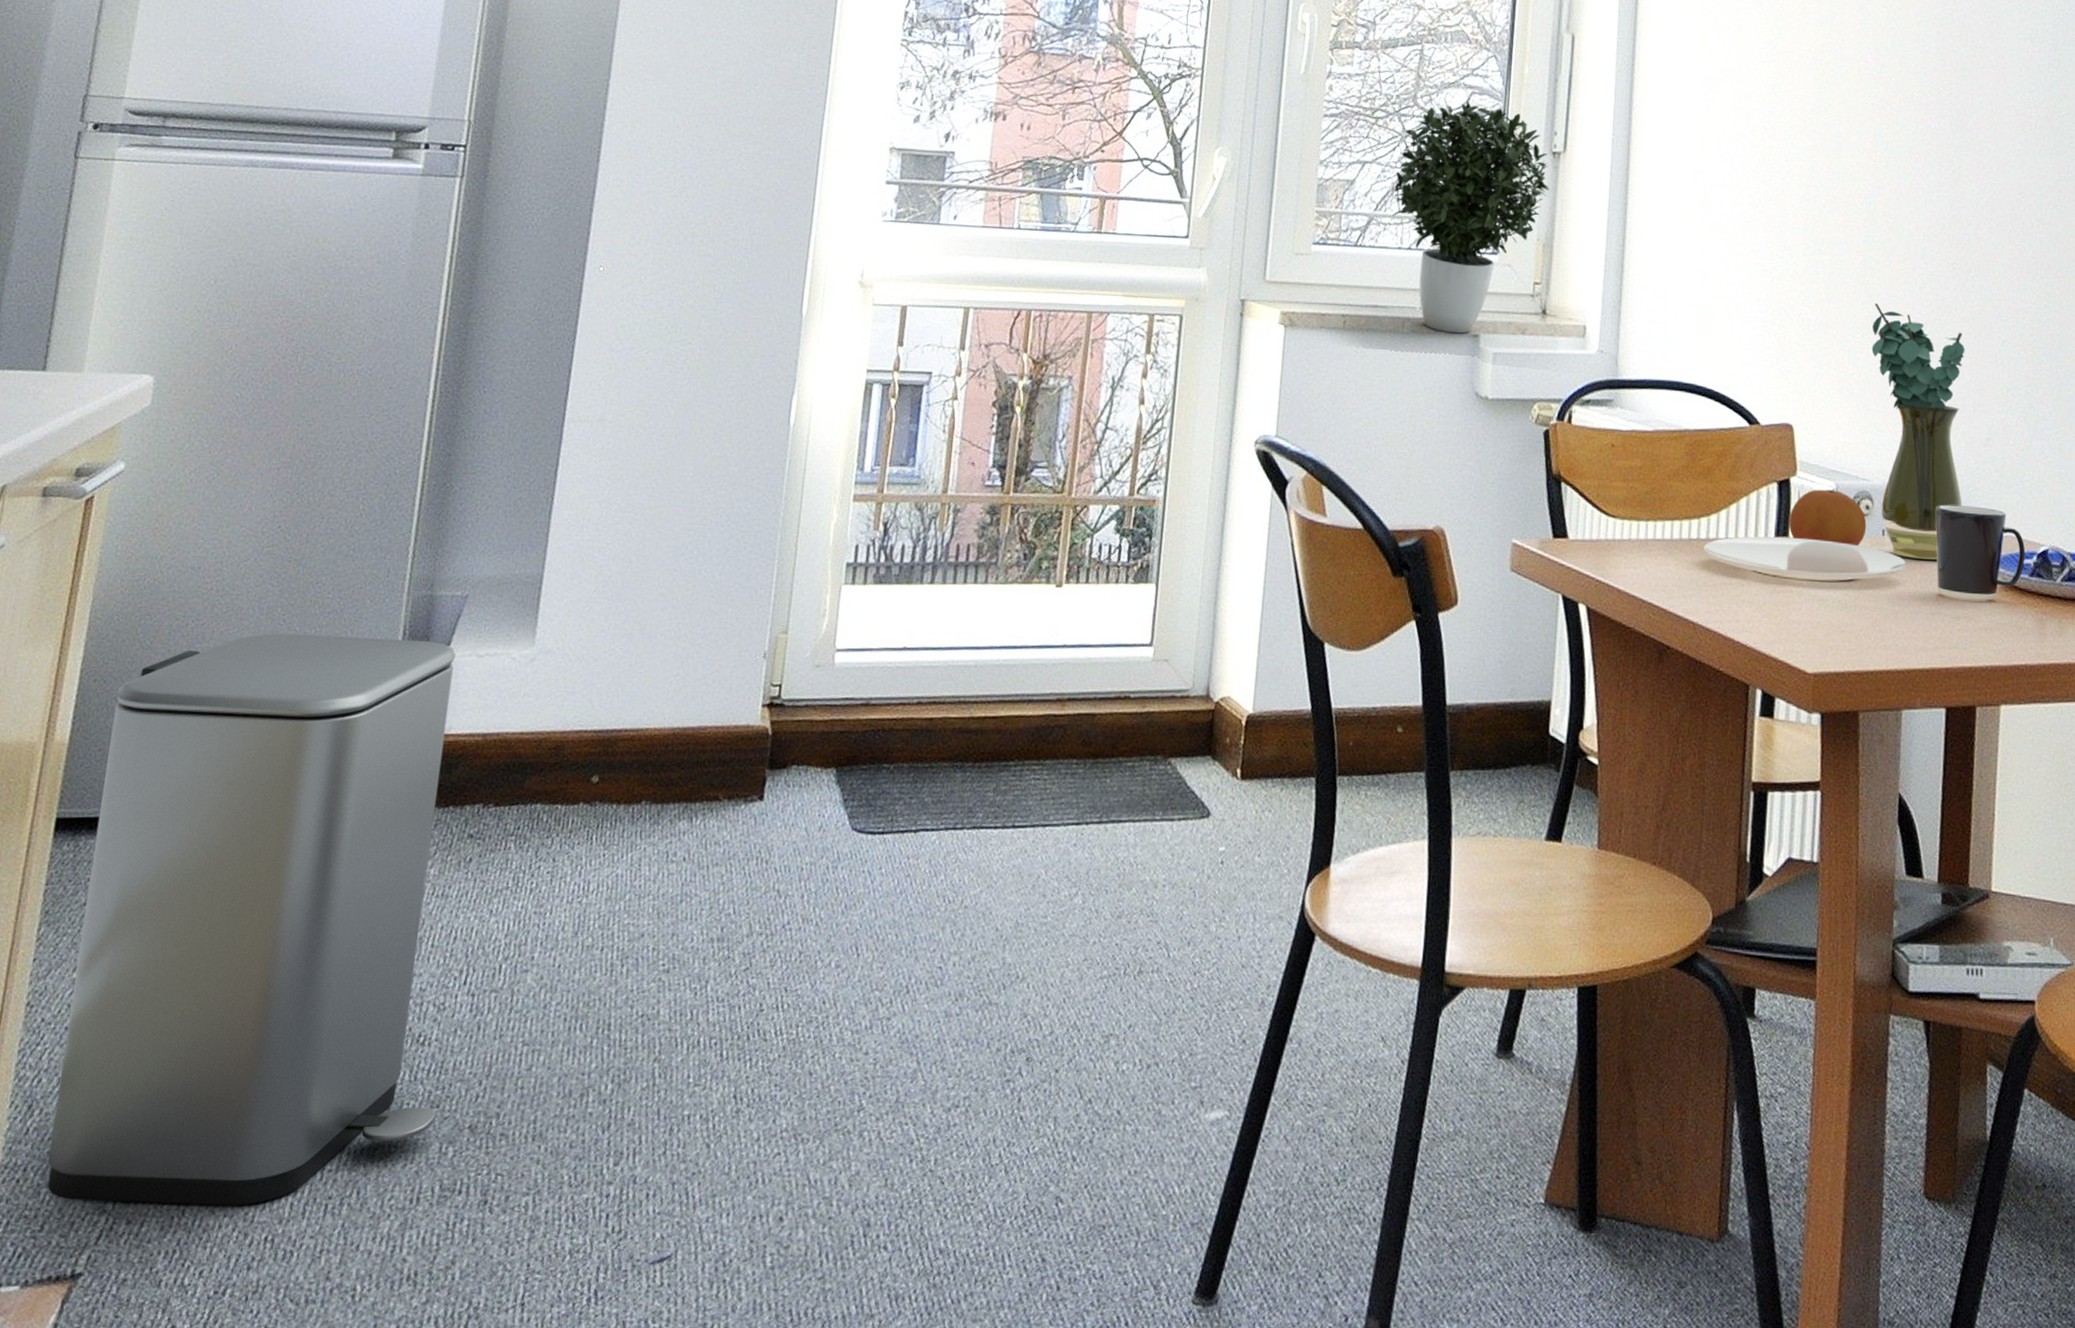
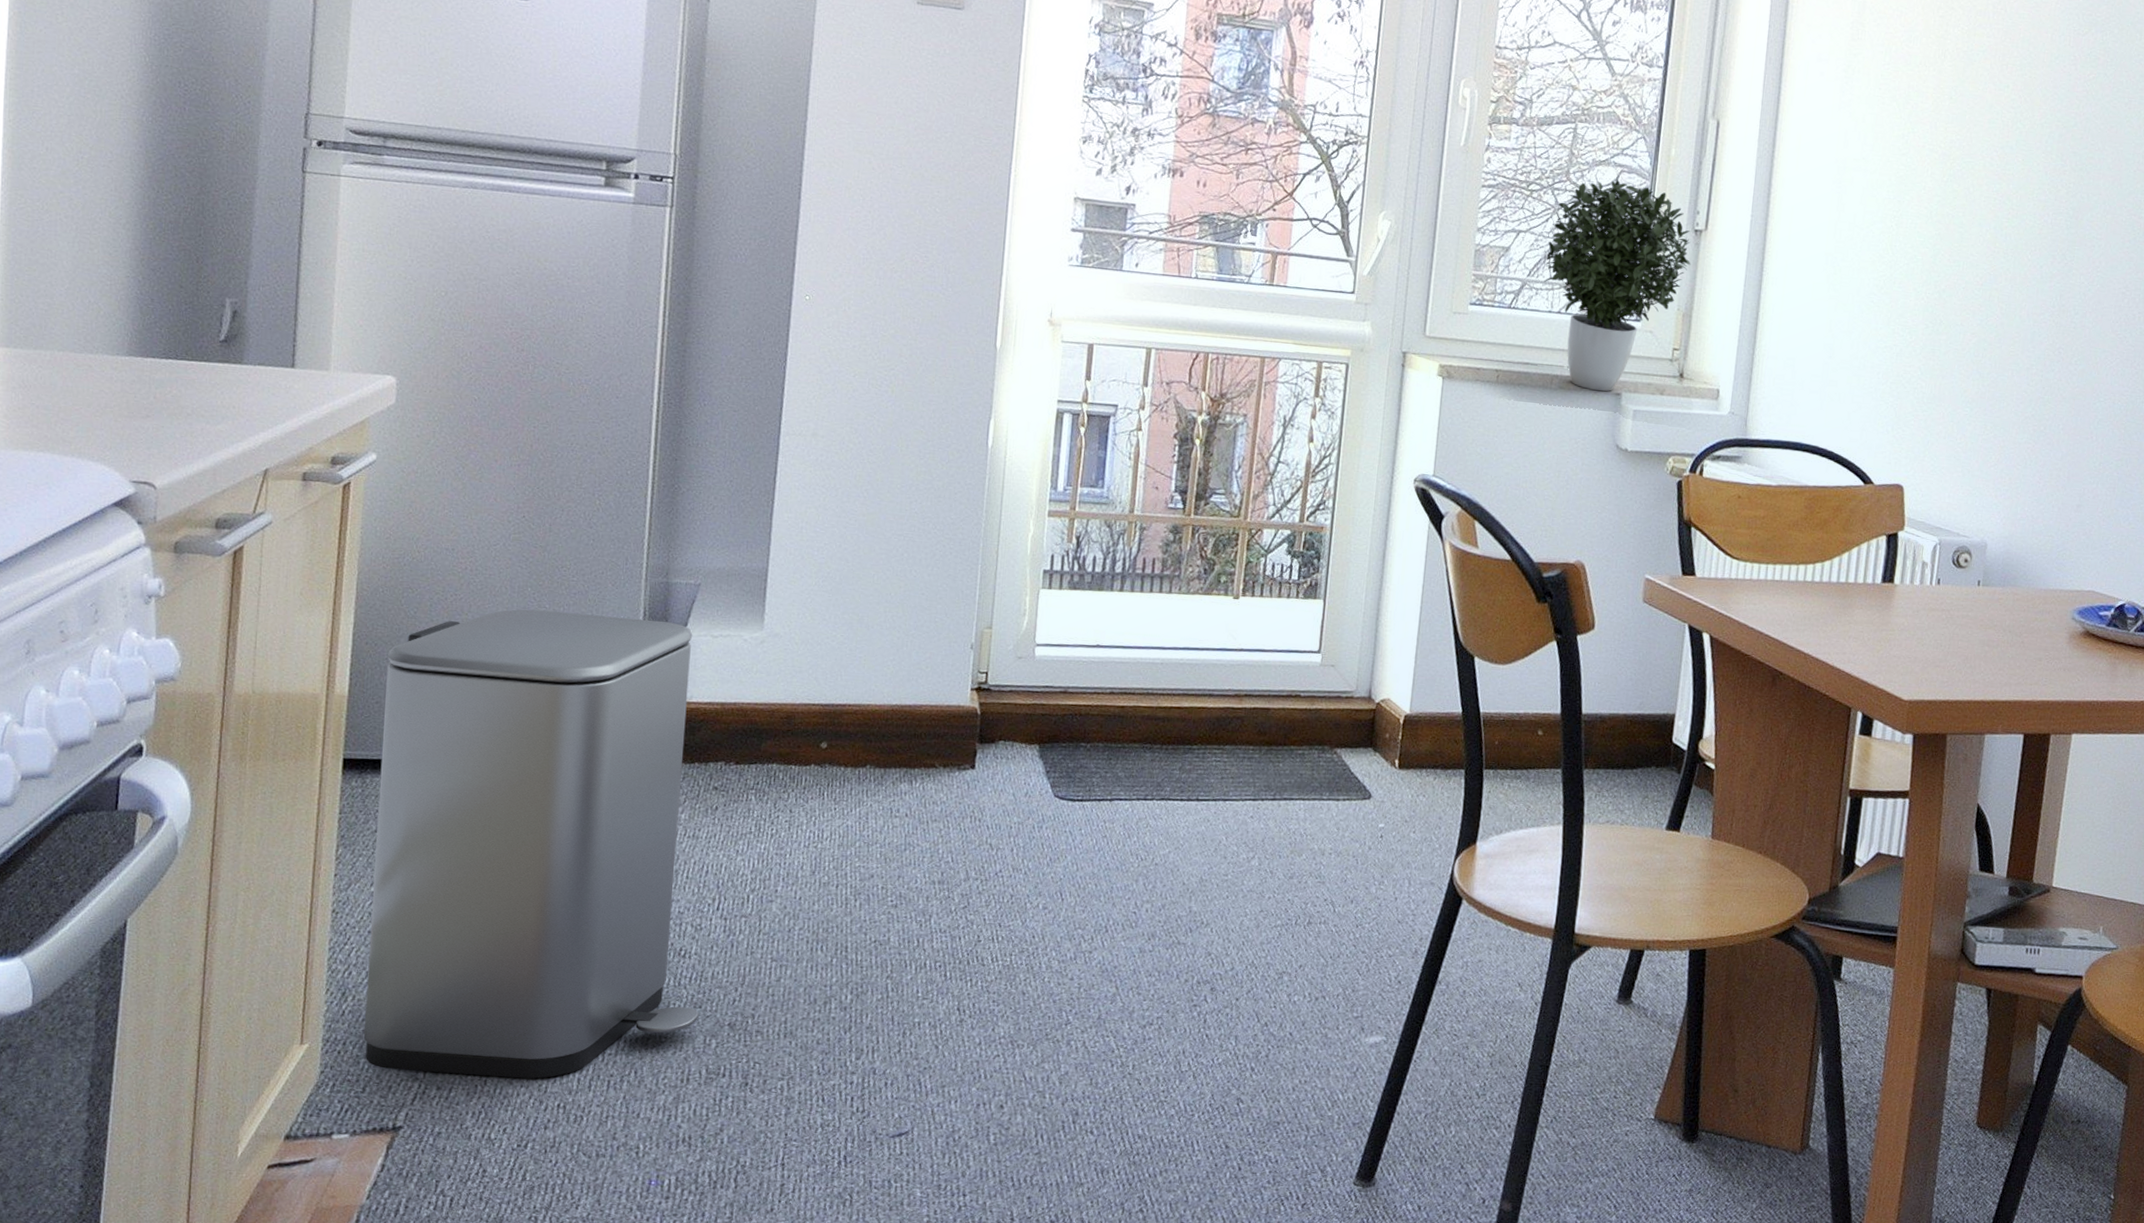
plate: present [1703,536,1907,582] -> none [1817,581,1999,624]
fruit: present [1788,489,1867,547] -> none [1894,543,1965,594]
vase: present [1871,303,1965,560] -> none [1978,381,2064,609]
mug: present [1935,504,2026,601] -> none [2023,561,2105,646]

